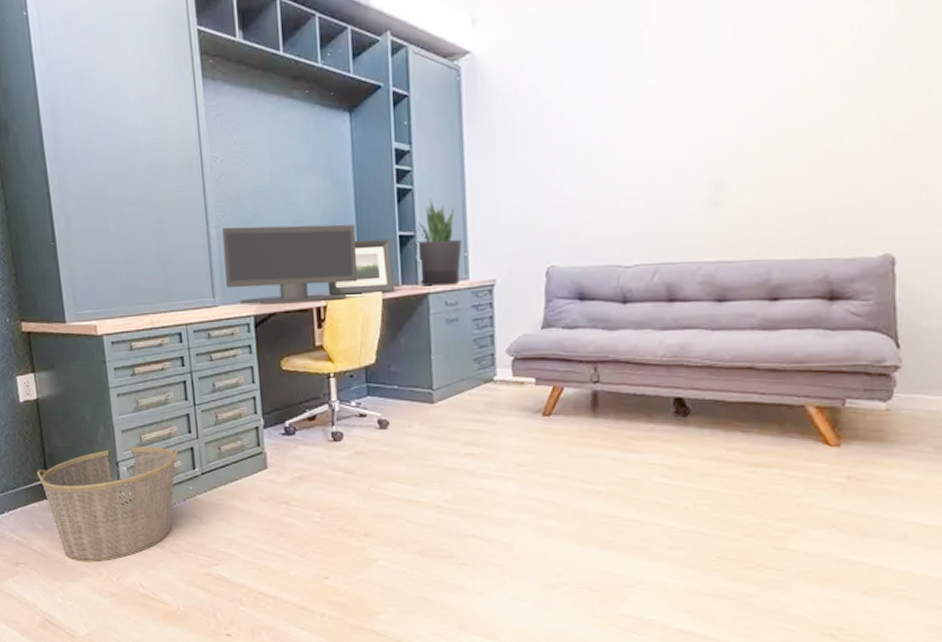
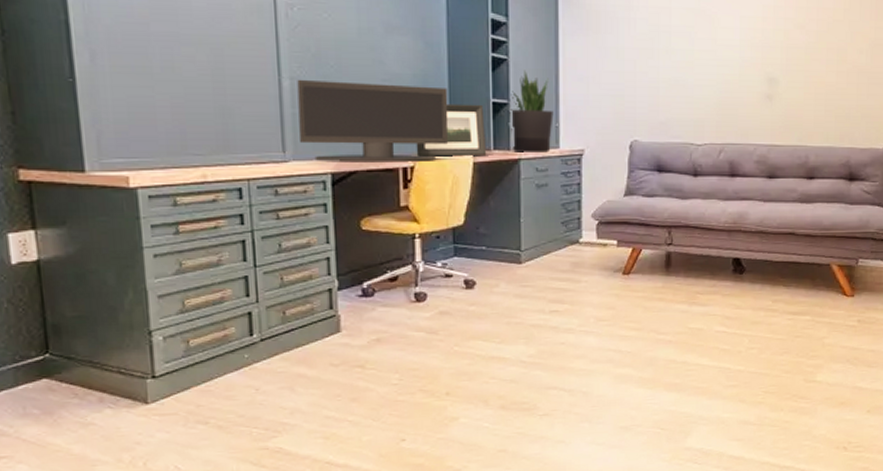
basket: present [37,446,179,561] -> none [33,312,232,448]

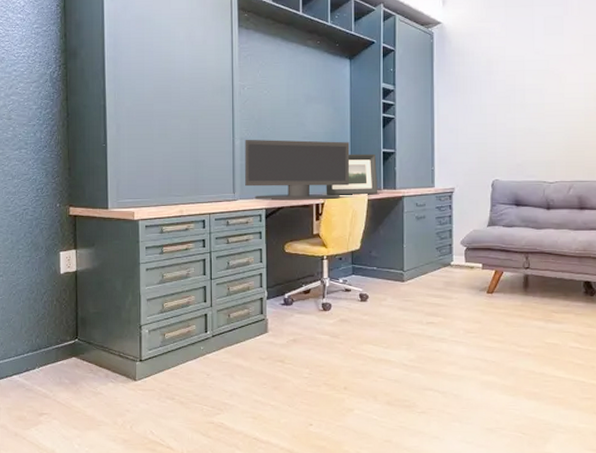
planter: present [509,70,554,153] -> none [396,126,430,191]

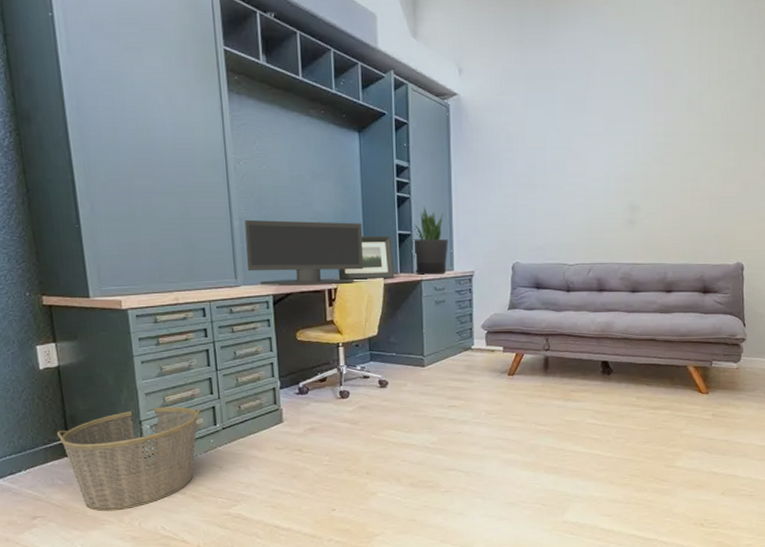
basket: none [69,312,194,412] -> present [57,406,201,511]
planter: none [396,126,430,191] -> present [412,206,448,275]

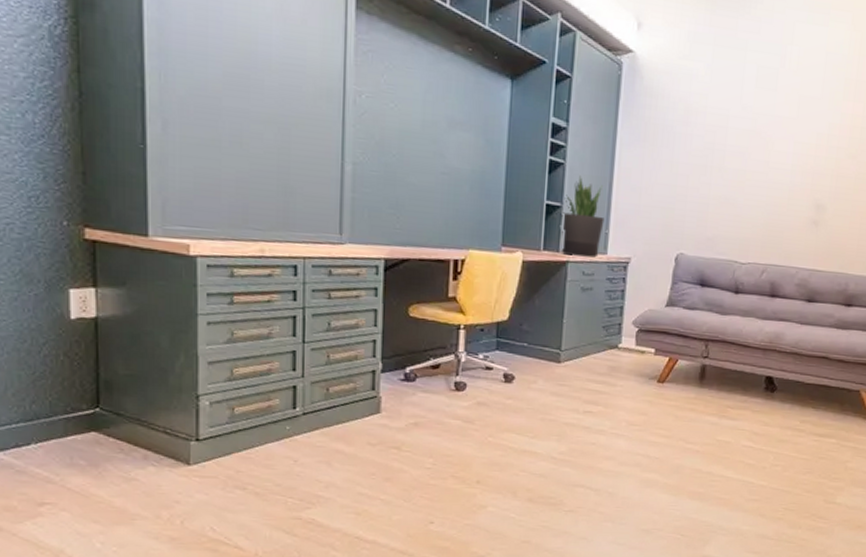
basket: present [57,406,201,511] -> none [85,379,278,503]
monitor: present [244,219,364,286] -> none [357,165,504,256]
picture frame: present [338,235,395,280] -> none [468,201,537,256]

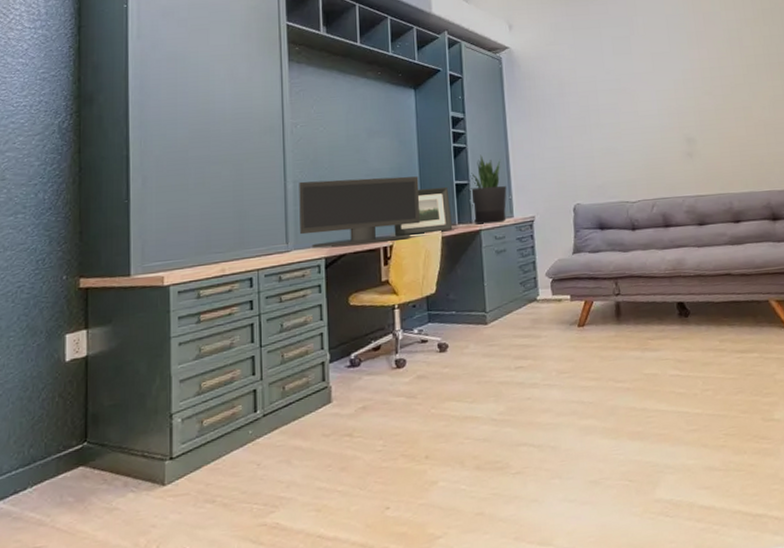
monitor: none [357,165,504,256] -> present [299,176,421,248]
picture frame: none [468,201,537,256] -> present [394,186,453,236]

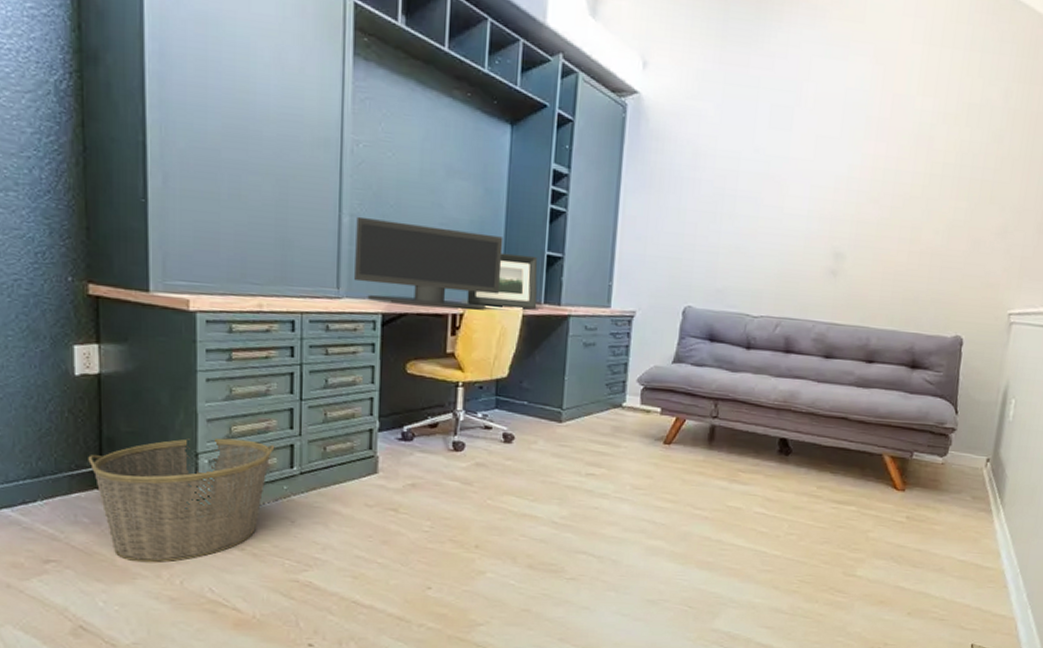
basket: none [75,392,240,534] -> present [88,437,275,562]
planter: present [470,154,507,225] -> none [562,224,608,311]

